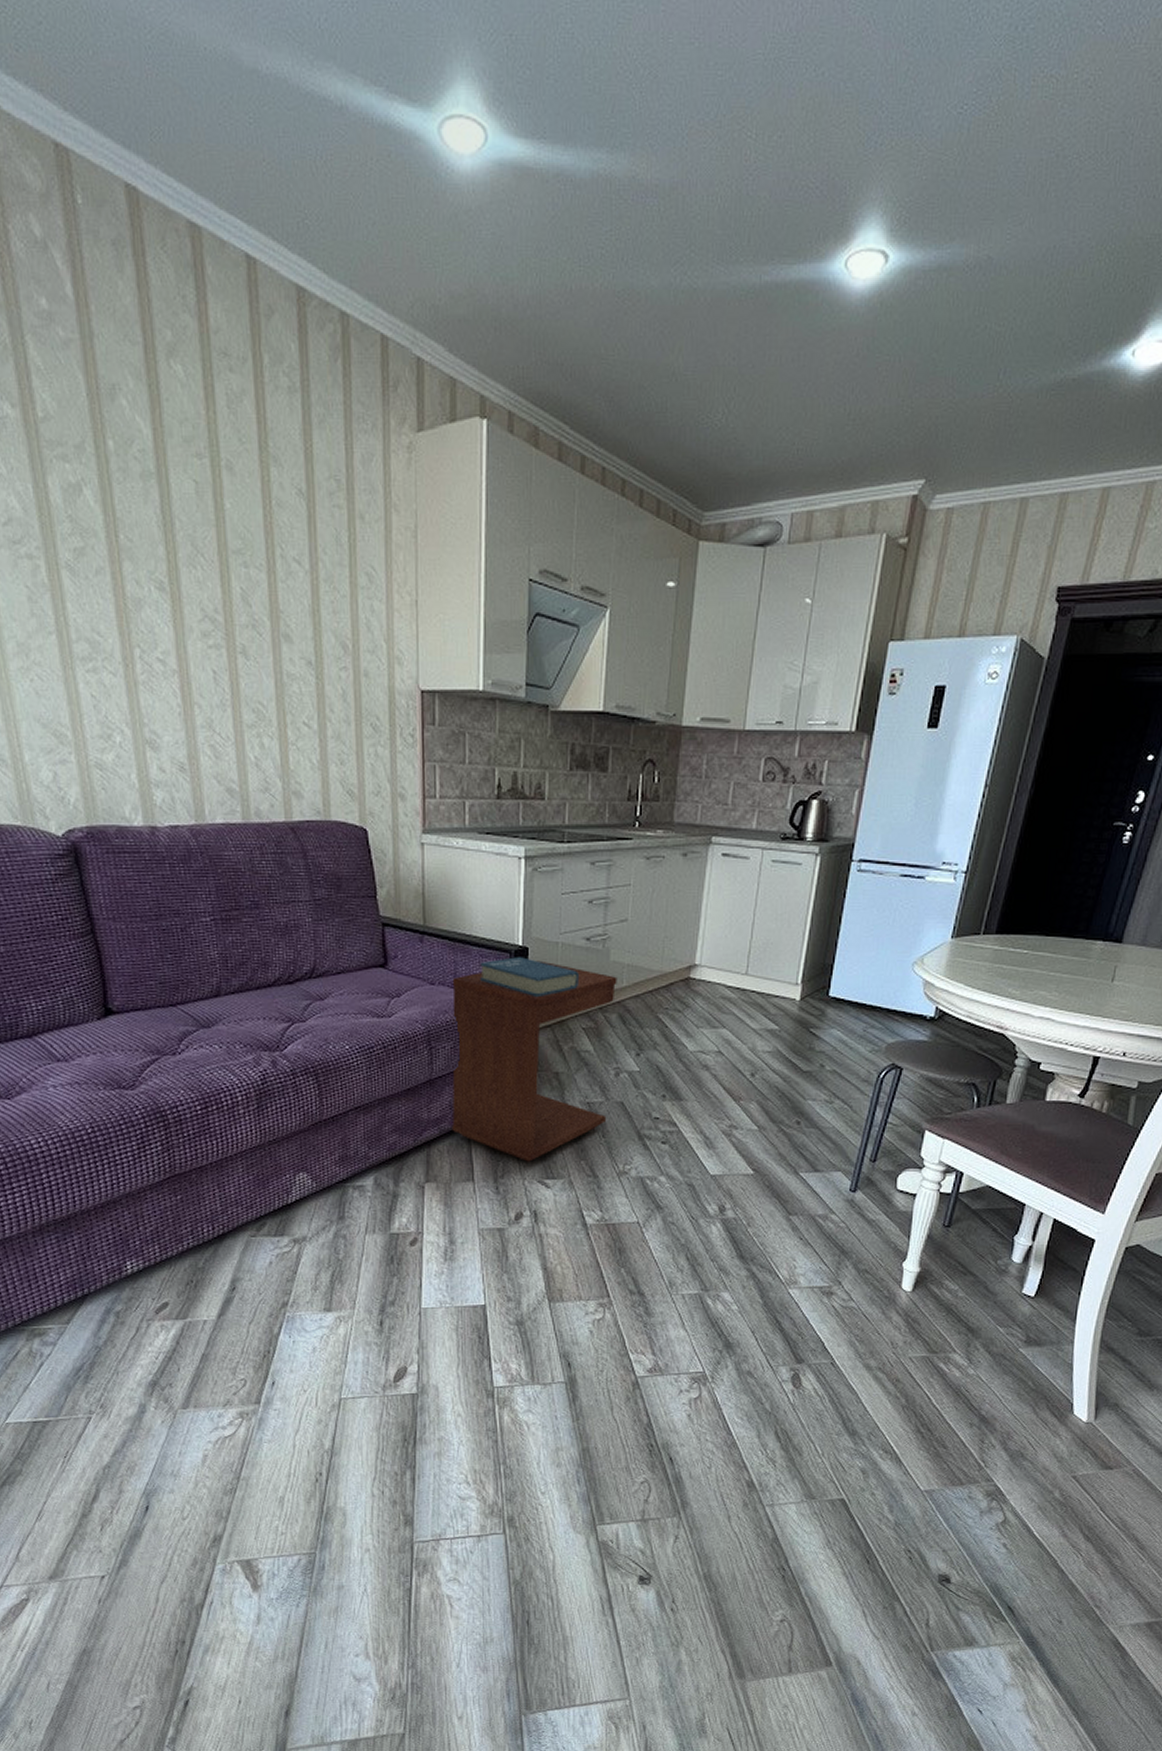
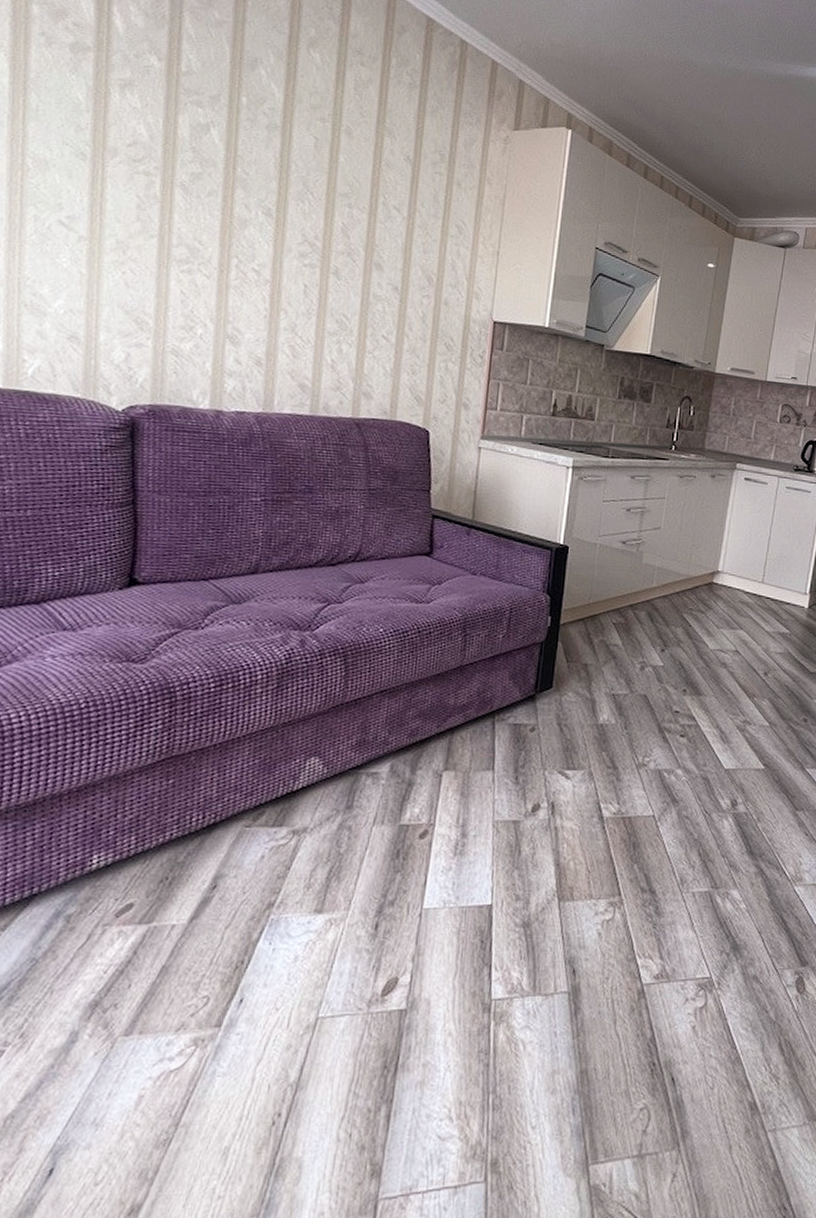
side table: present [452,960,617,1162] -> none [477,558,648,752]
book: present [480,957,578,998] -> none [520,554,613,593]

